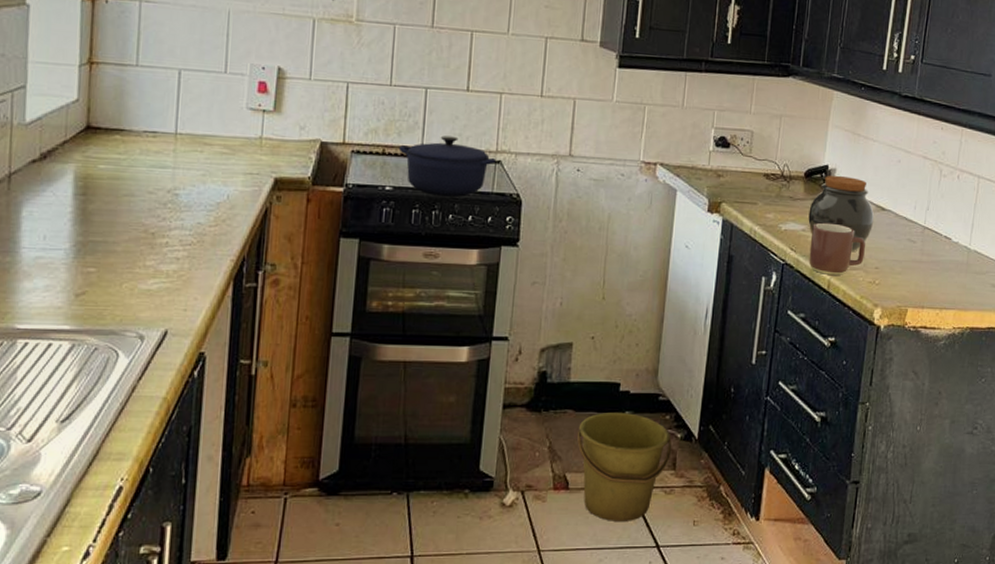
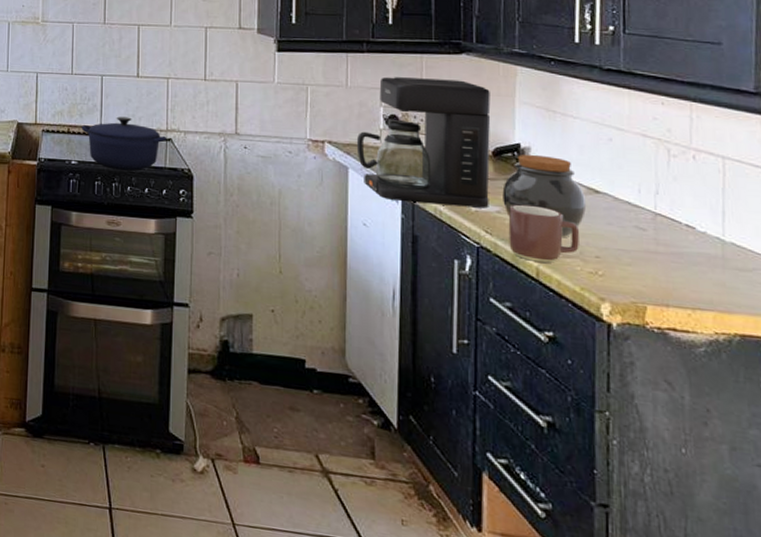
bucket: present [576,413,672,521] -> none [264,388,369,509]
coffee maker: none [686,97,809,227] -> present [356,77,491,208]

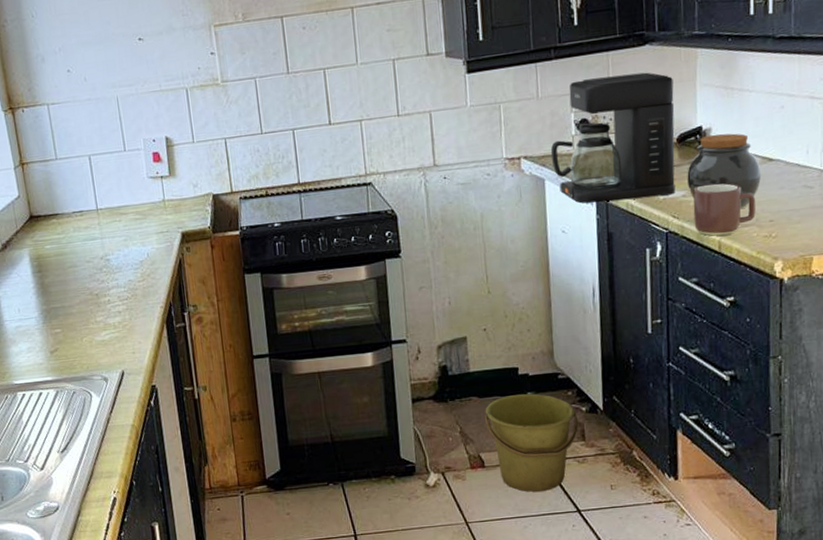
cooking pot: present [81,116,166,171] -> none [279,168,366,225]
bucket: none [264,388,369,509] -> present [484,393,579,492]

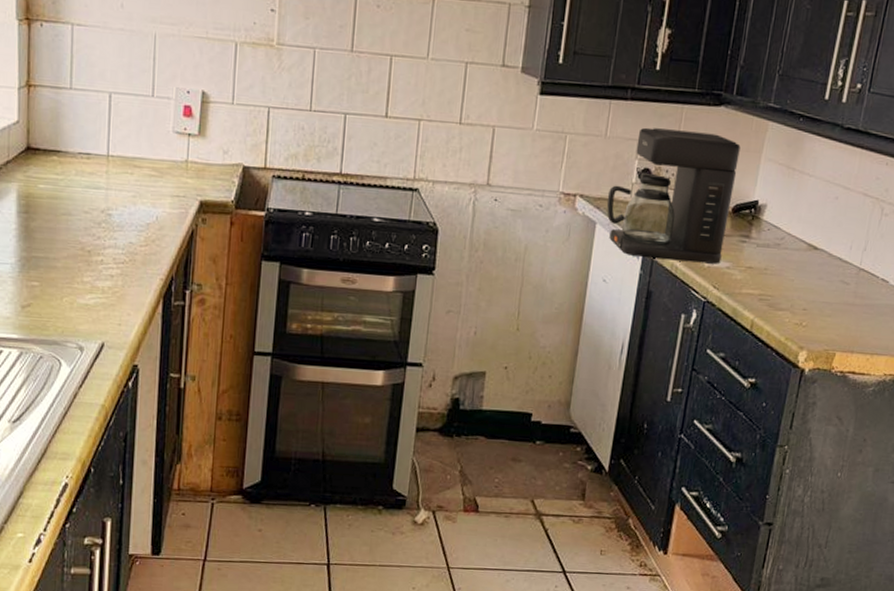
bucket: present [484,393,579,492] -> none [487,441,582,546]
jar: present [687,133,762,210] -> none [733,211,806,292]
mug: present [693,183,756,236] -> none [731,260,794,315]

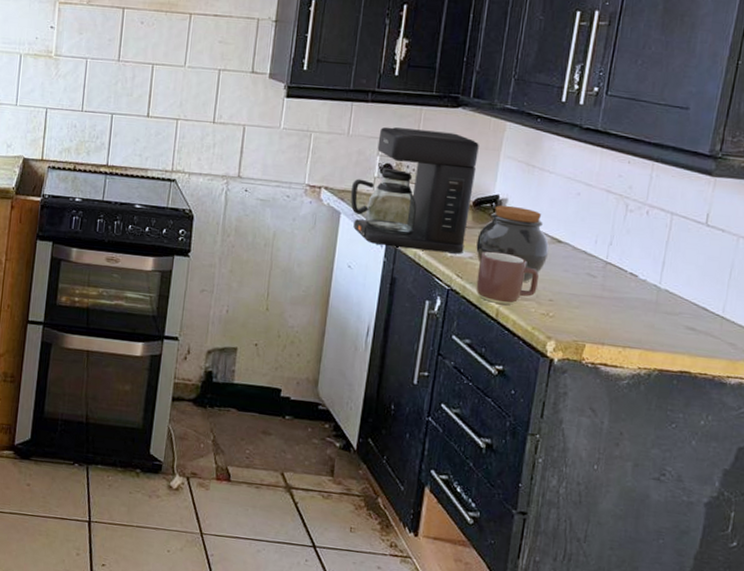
mug: none [731,260,794,315] -> present [476,251,539,305]
jar: none [733,211,806,292] -> present [476,205,549,283]

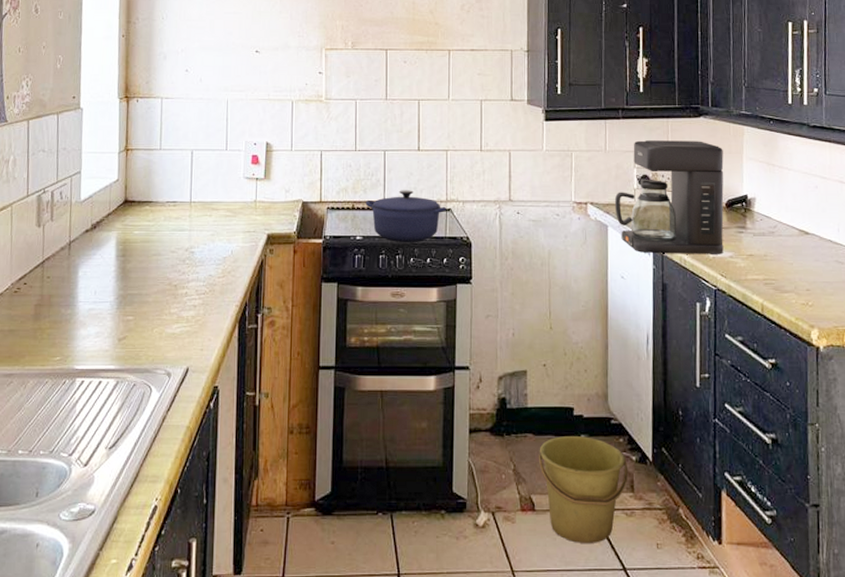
cooking pot: none [87,155,171,210] -> present [365,190,446,242]
bucket: none [239,414,331,519] -> present [538,436,629,543]
jar: present [476,205,549,283] -> none [734,204,799,276]
mug: present [476,251,539,305] -> none [739,249,794,298]

